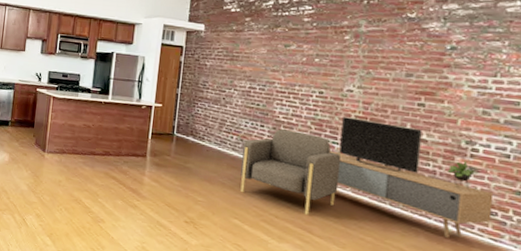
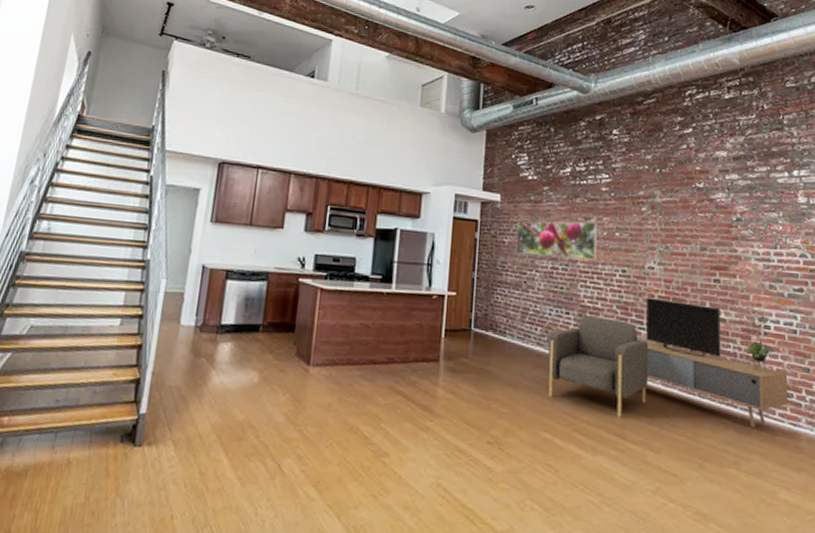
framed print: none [216,47,297,82] -> present [516,221,597,260]

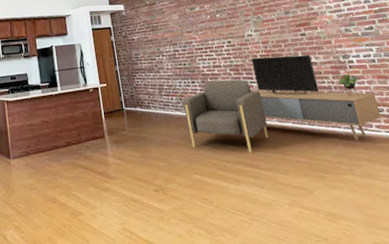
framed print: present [516,221,597,260] -> none [140,10,206,45]

